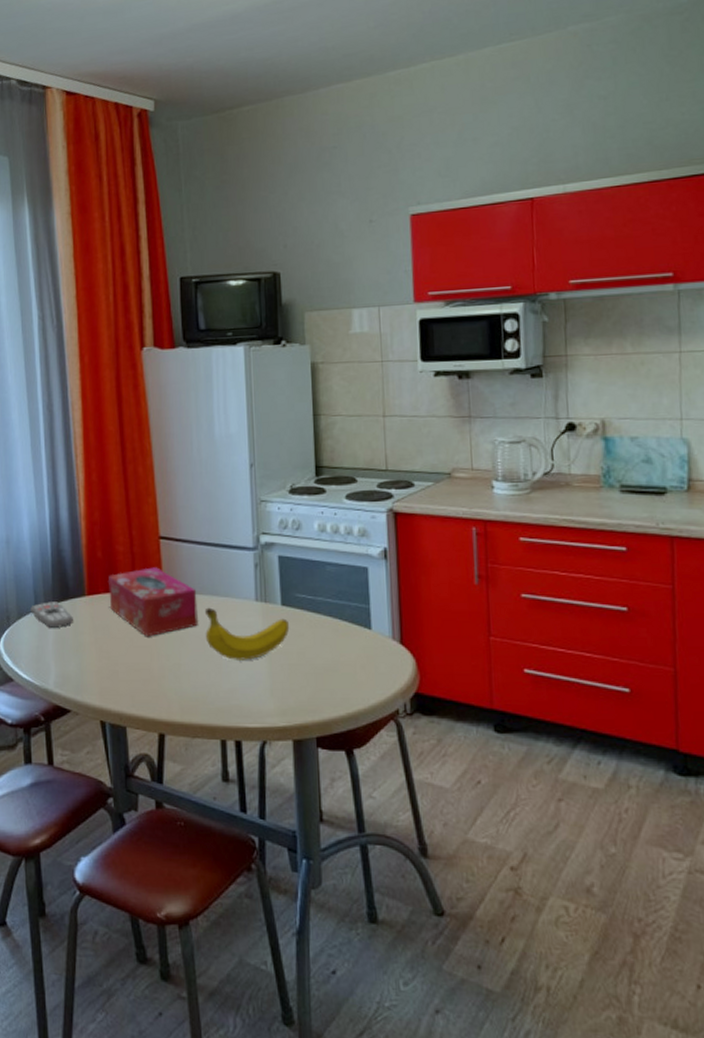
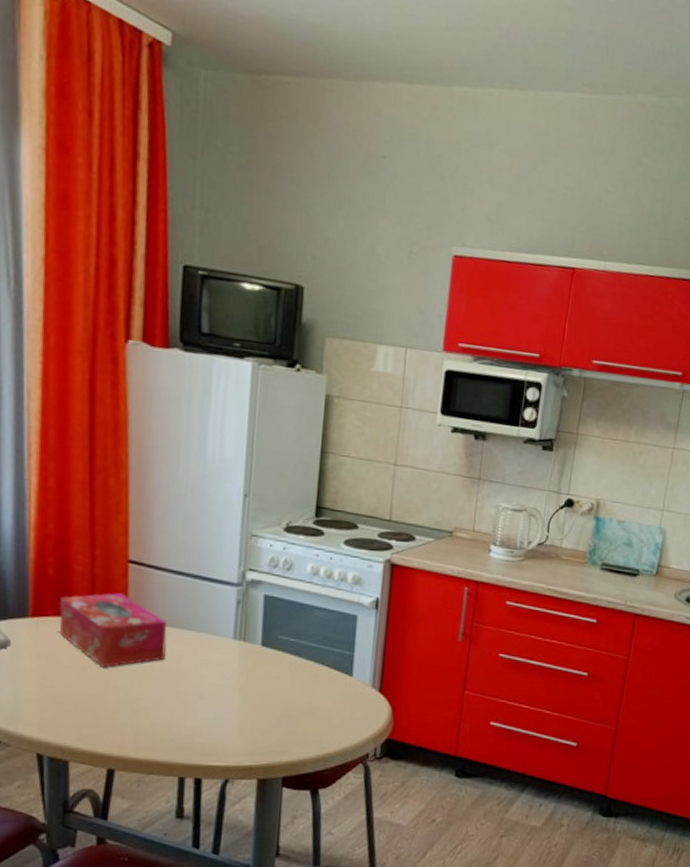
fruit: present [204,607,290,660] -> none [172,641,268,699]

